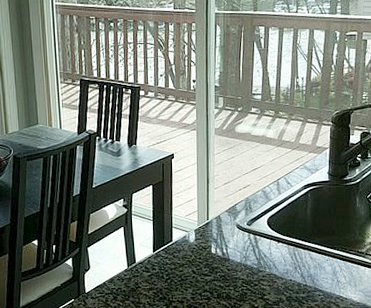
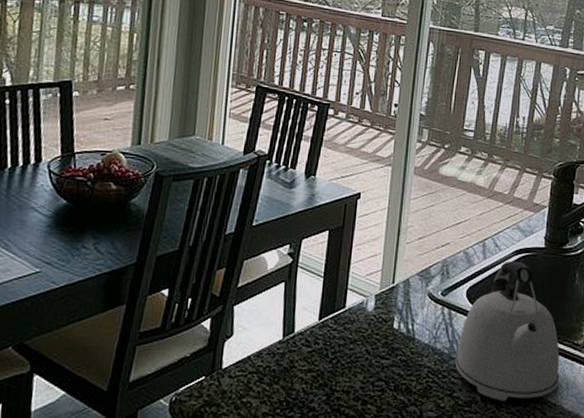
kettle: none [262,193,348,299] -> present [454,261,560,401]

